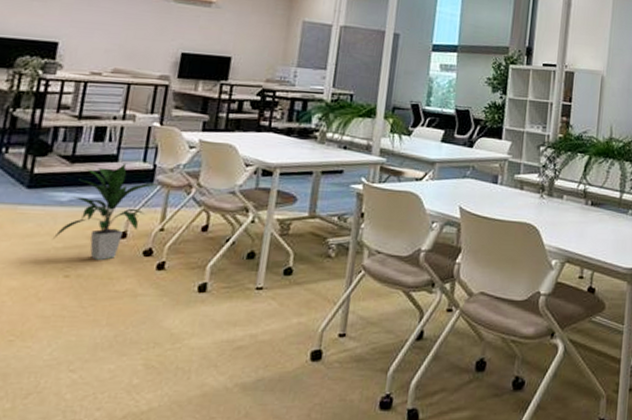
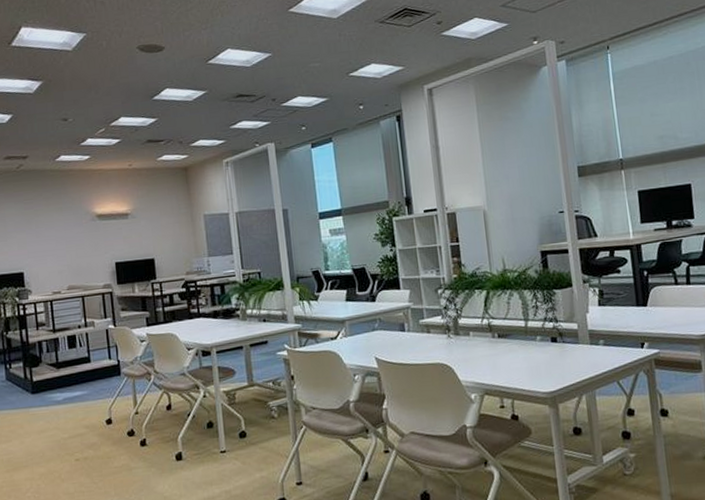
indoor plant: present [53,163,159,260] -> none [60,362,126,444]

